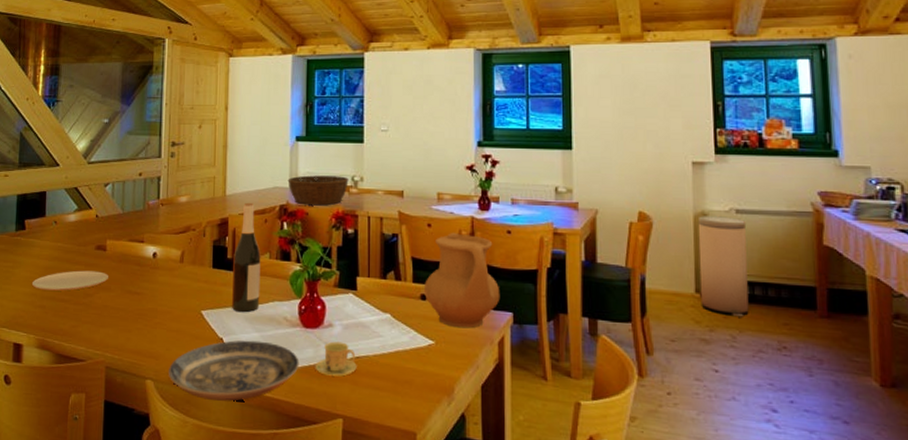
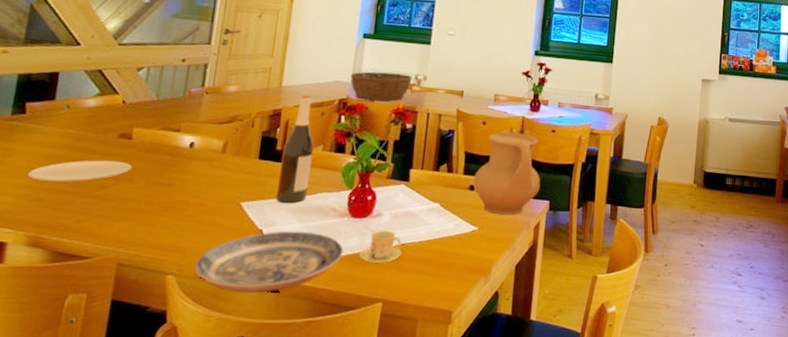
pedal bin: present [697,216,749,317] -> none [696,122,735,203]

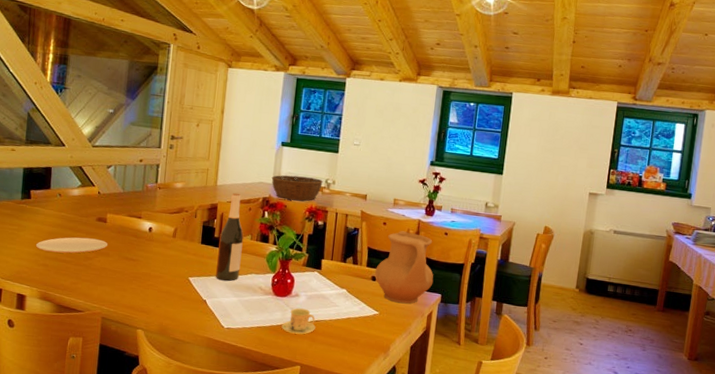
plate: present [194,231,344,293] -> none [156,302,269,350]

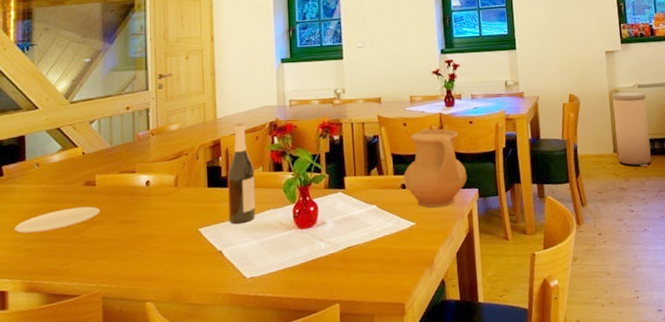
basket: present [271,175,323,201] -> none [275,90,332,120]
cup and saucer: present [281,307,316,335] -> none [311,236,350,268]
pedal bin: none [578,233,620,308] -> present [612,91,652,167]

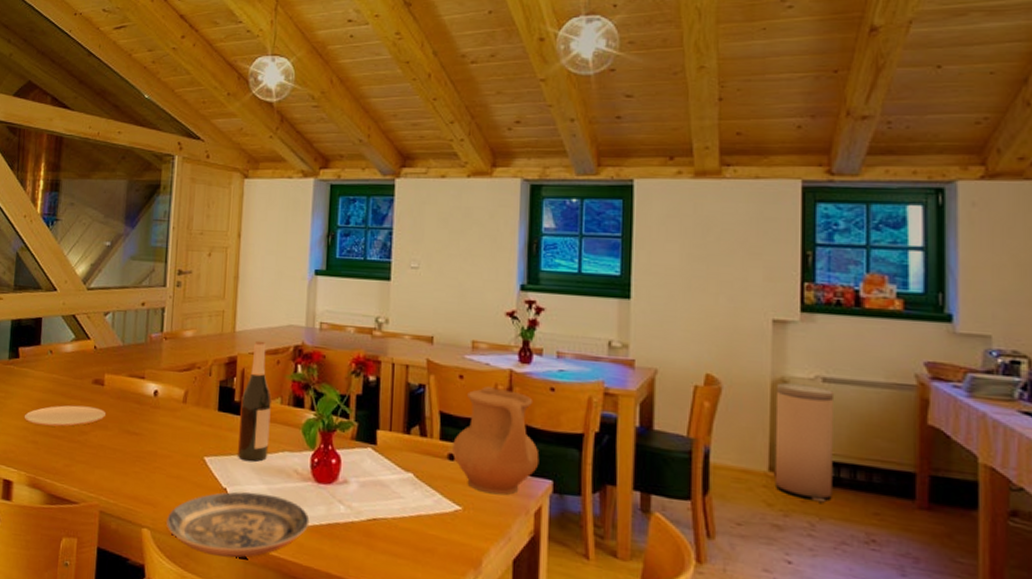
plate: none [168,247,297,311] -> present [166,491,310,559]

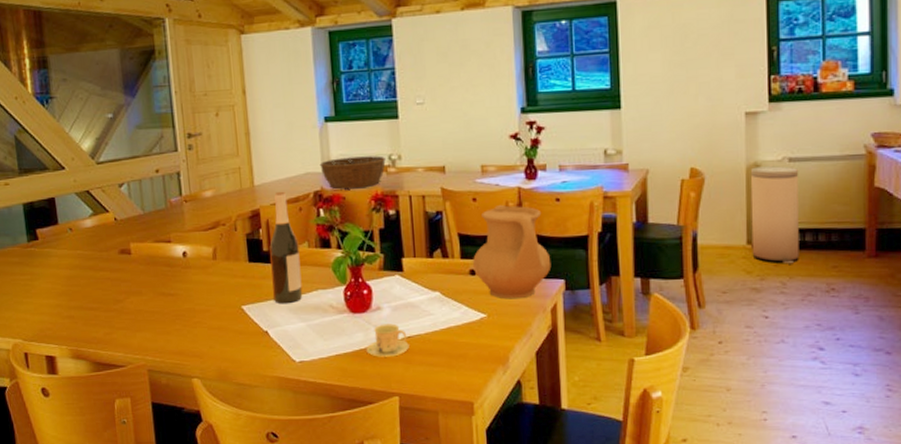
plate: present [24,405,107,427] -> none [54,276,139,300]
plate: present [166,491,310,559] -> none [214,330,350,392]
basket: none [304,313,372,349] -> present [320,156,386,190]
cup and saucer: none [326,499,374,539] -> present [366,323,409,357]

